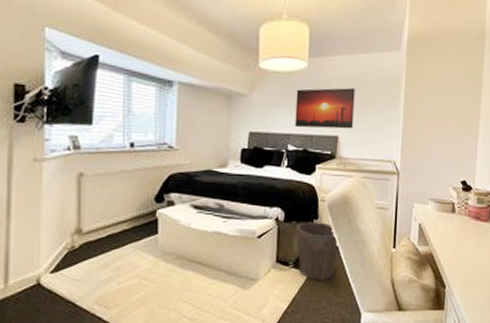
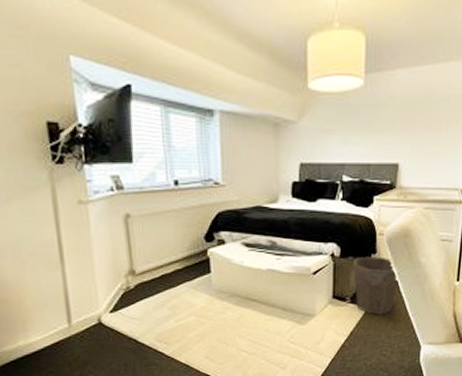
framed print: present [295,88,355,129] -> none [350,107,419,156]

